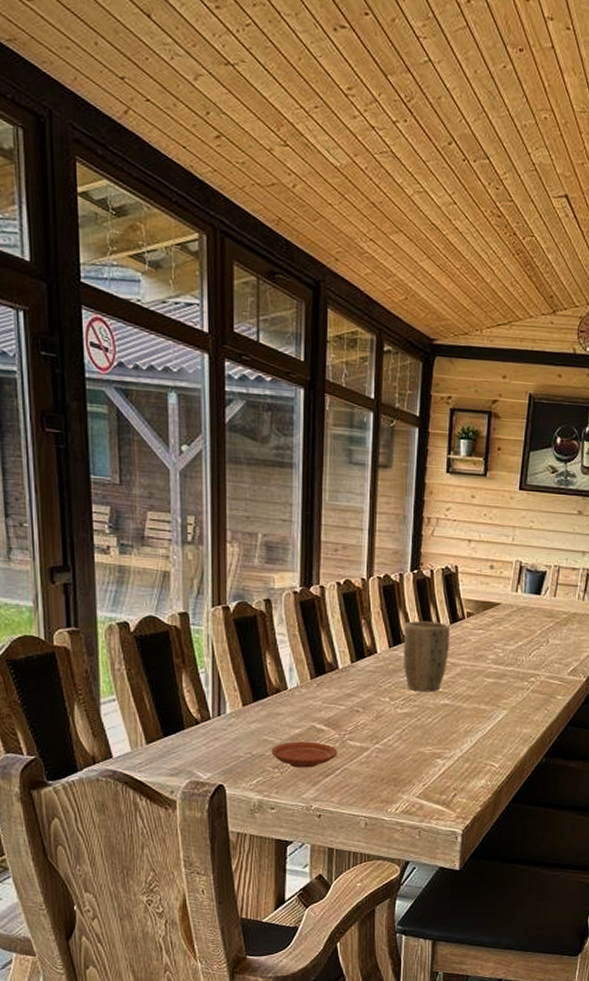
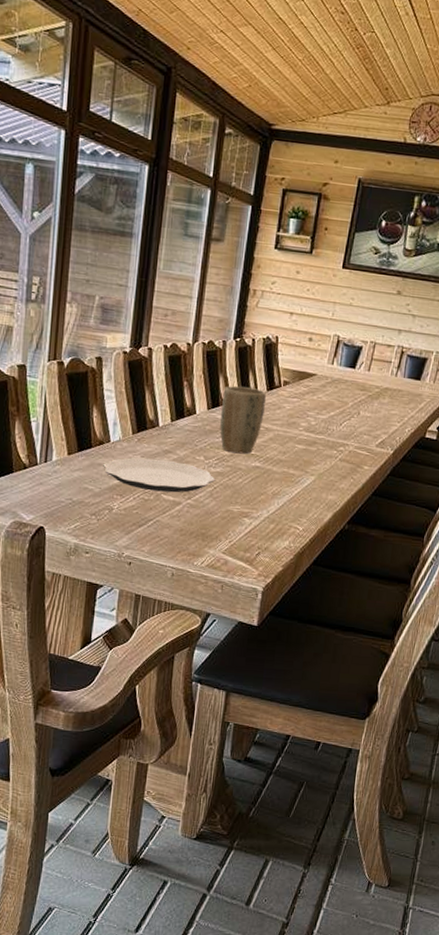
plate: present [271,741,338,768] -> none [90,491,152,517]
plate: none [282,703,403,738] -> present [103,457,216,493]

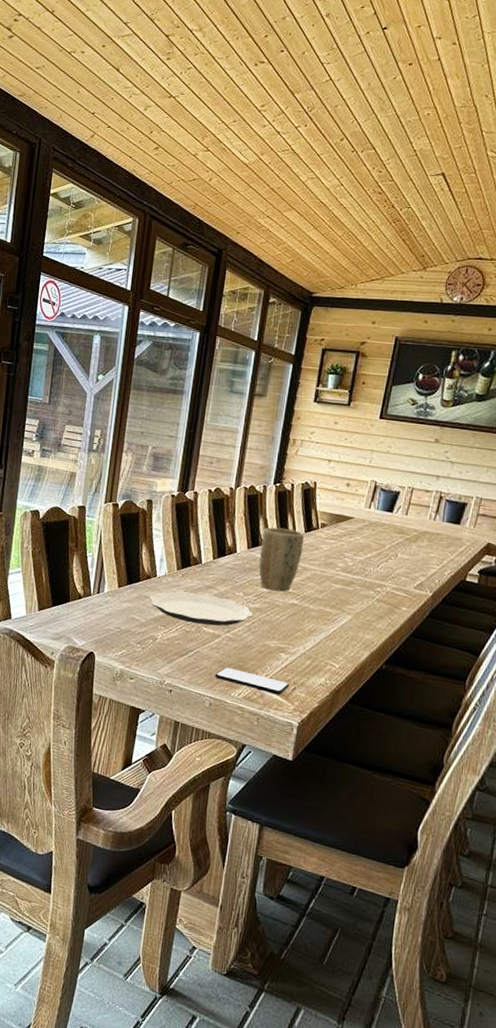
smartphone: none [176,535,254,561] -> present [214,667,290,695]

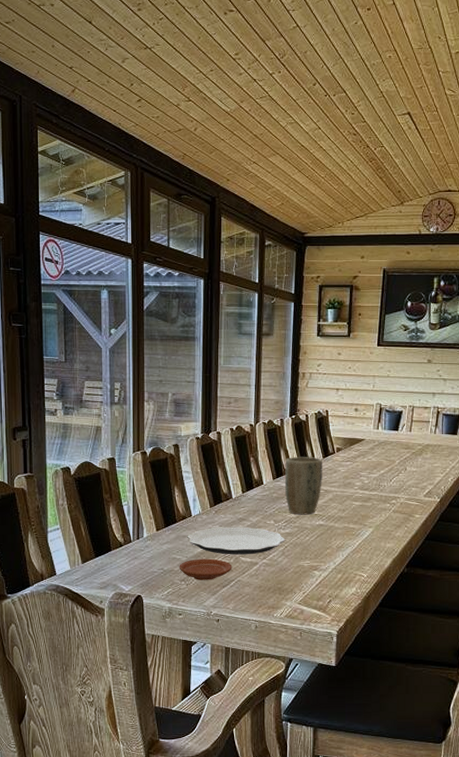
plate: none [136,622,193,647] -> present [179,558,232,580]
smartphone: present [214,667,290,695] -> none [257,590,325,609]

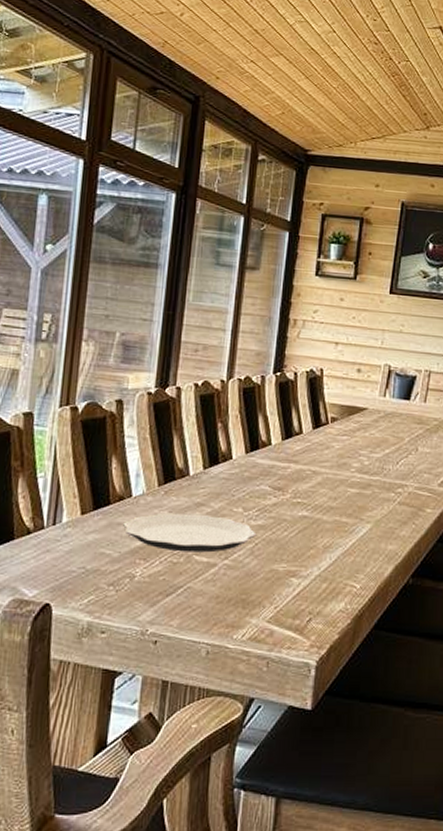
plate: present [179,558,232,580] -> none [107,555,182,586]
plant pot: present [285,457,322,515] -> none [260,425,312,503]

